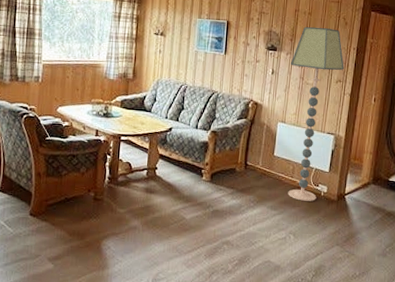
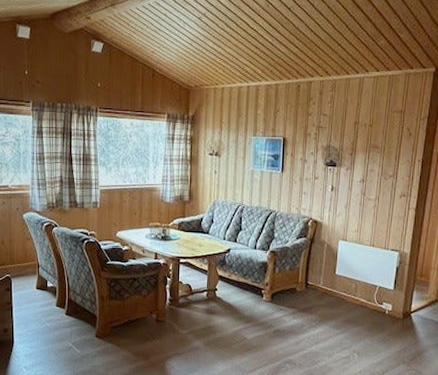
floor lamp: present [288,27,344,201] -> none [351,139,409,320]

